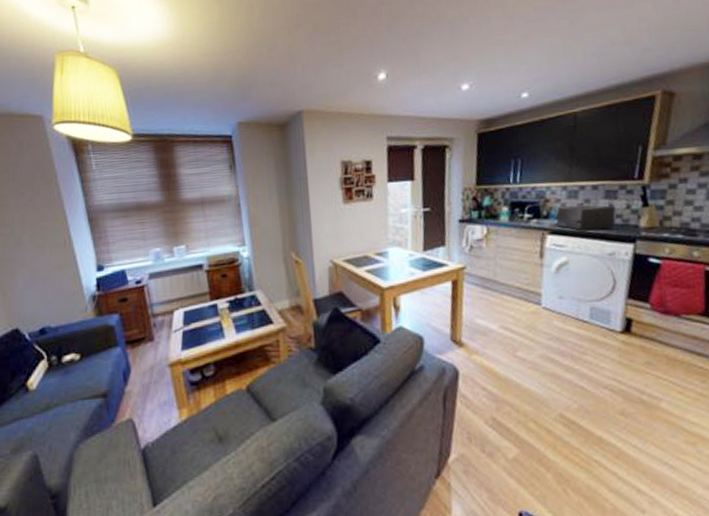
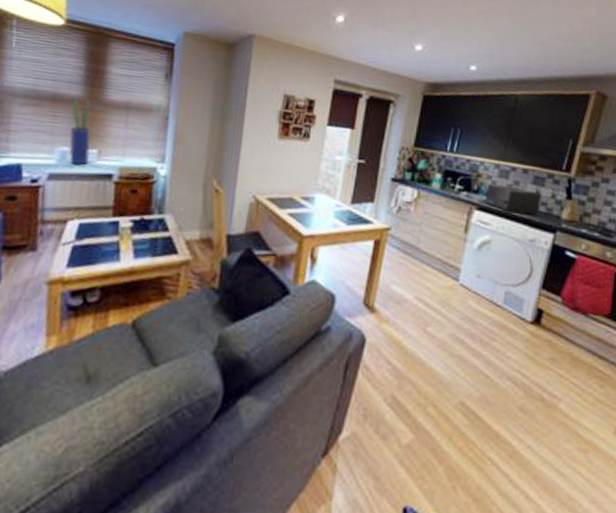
vase: none [153,202,180,262] -> present [69,99,91,166]

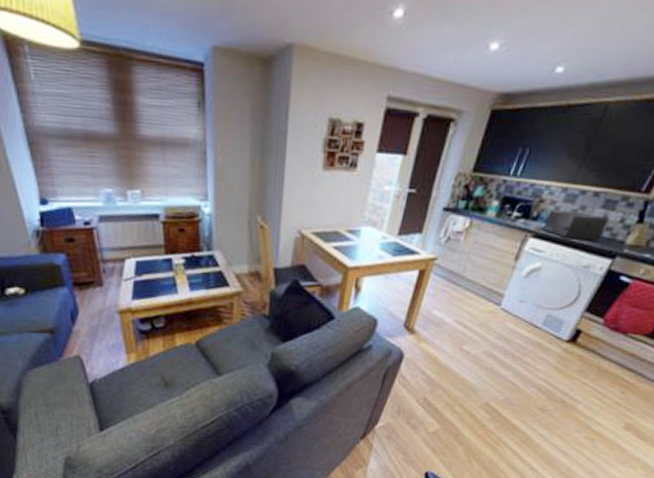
vase: present [69,99,91,166] -> none [104,136,135,207]

